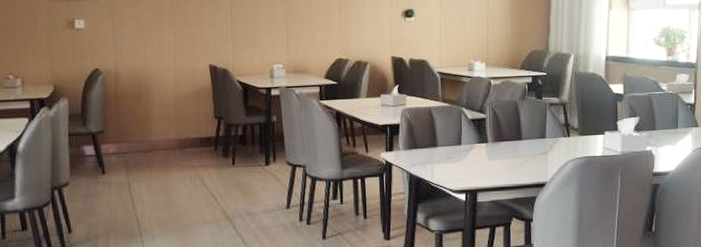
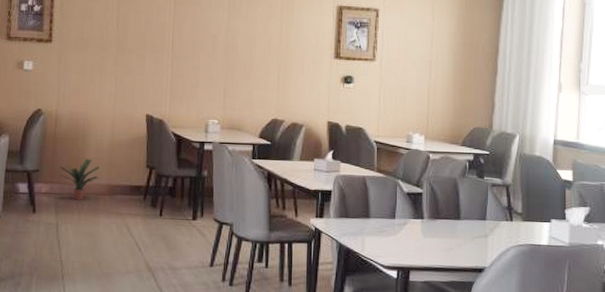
potted plant: none [125,115,168,157] -> present [60,158,101,200]

